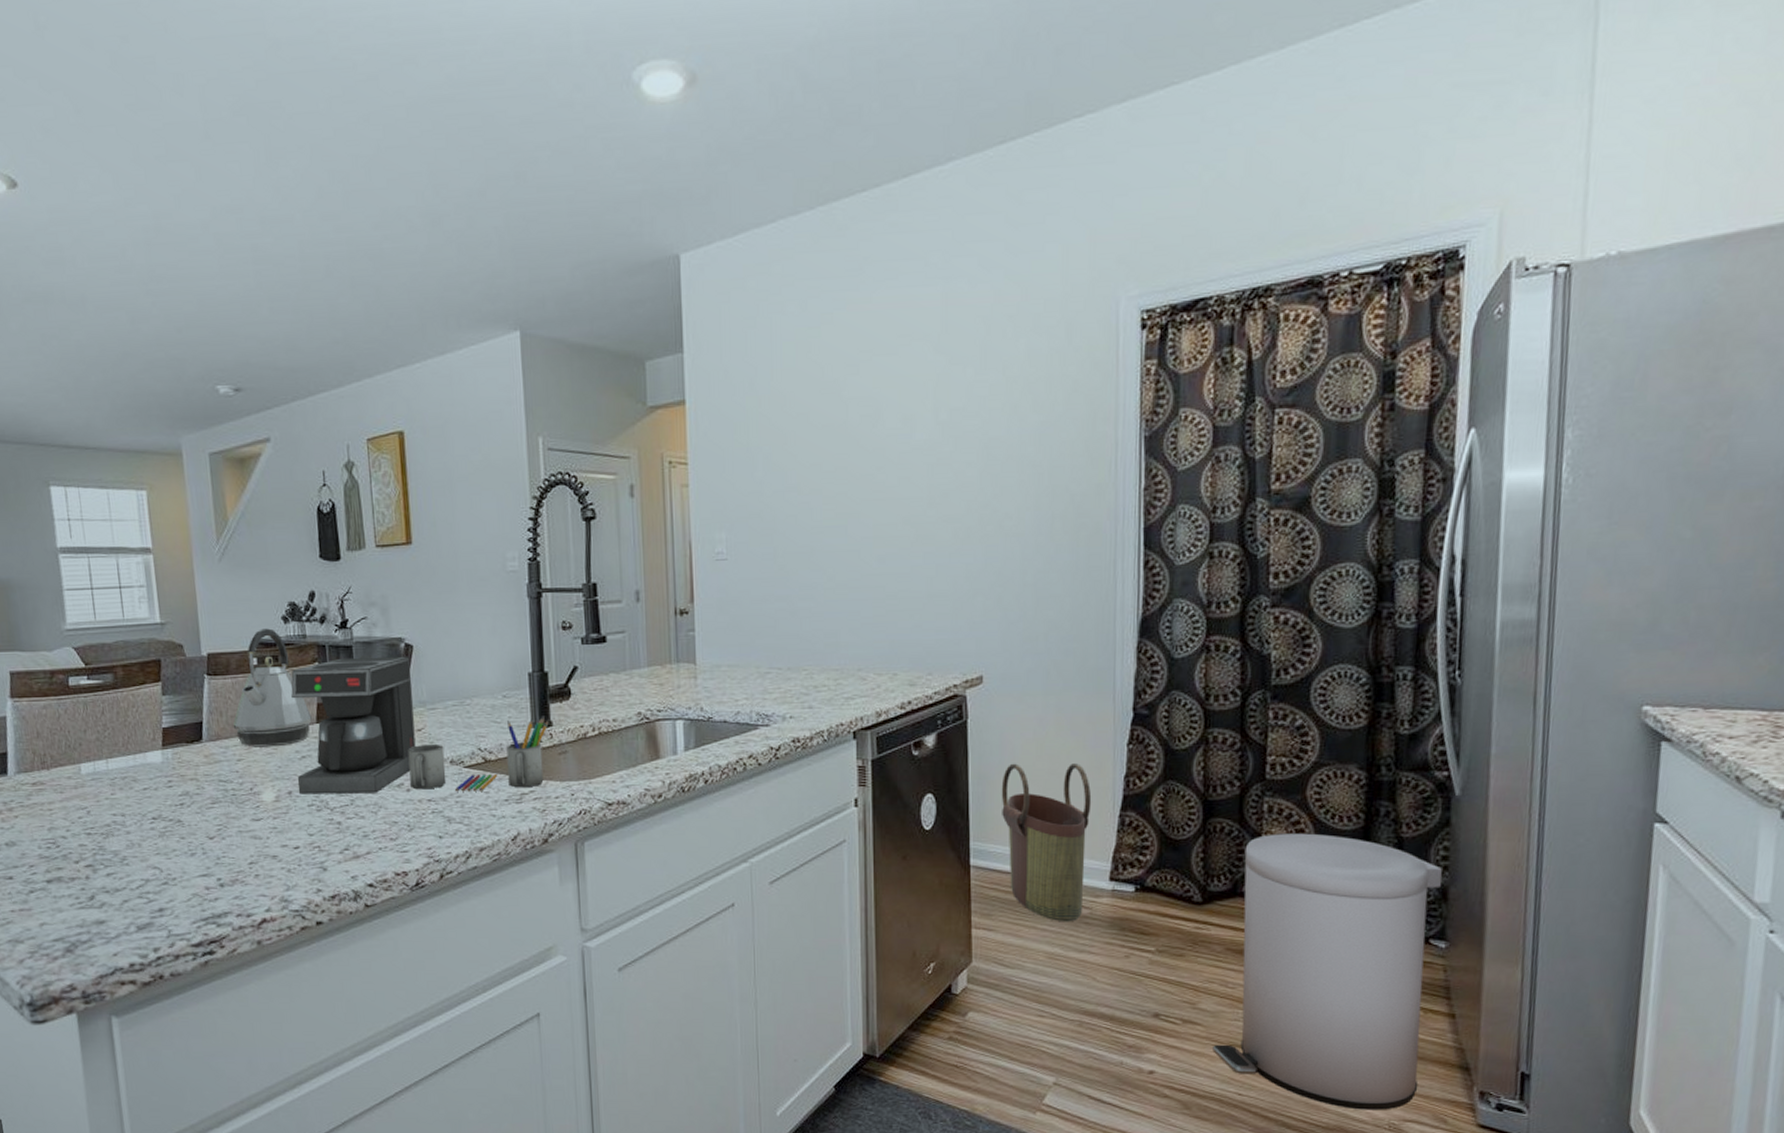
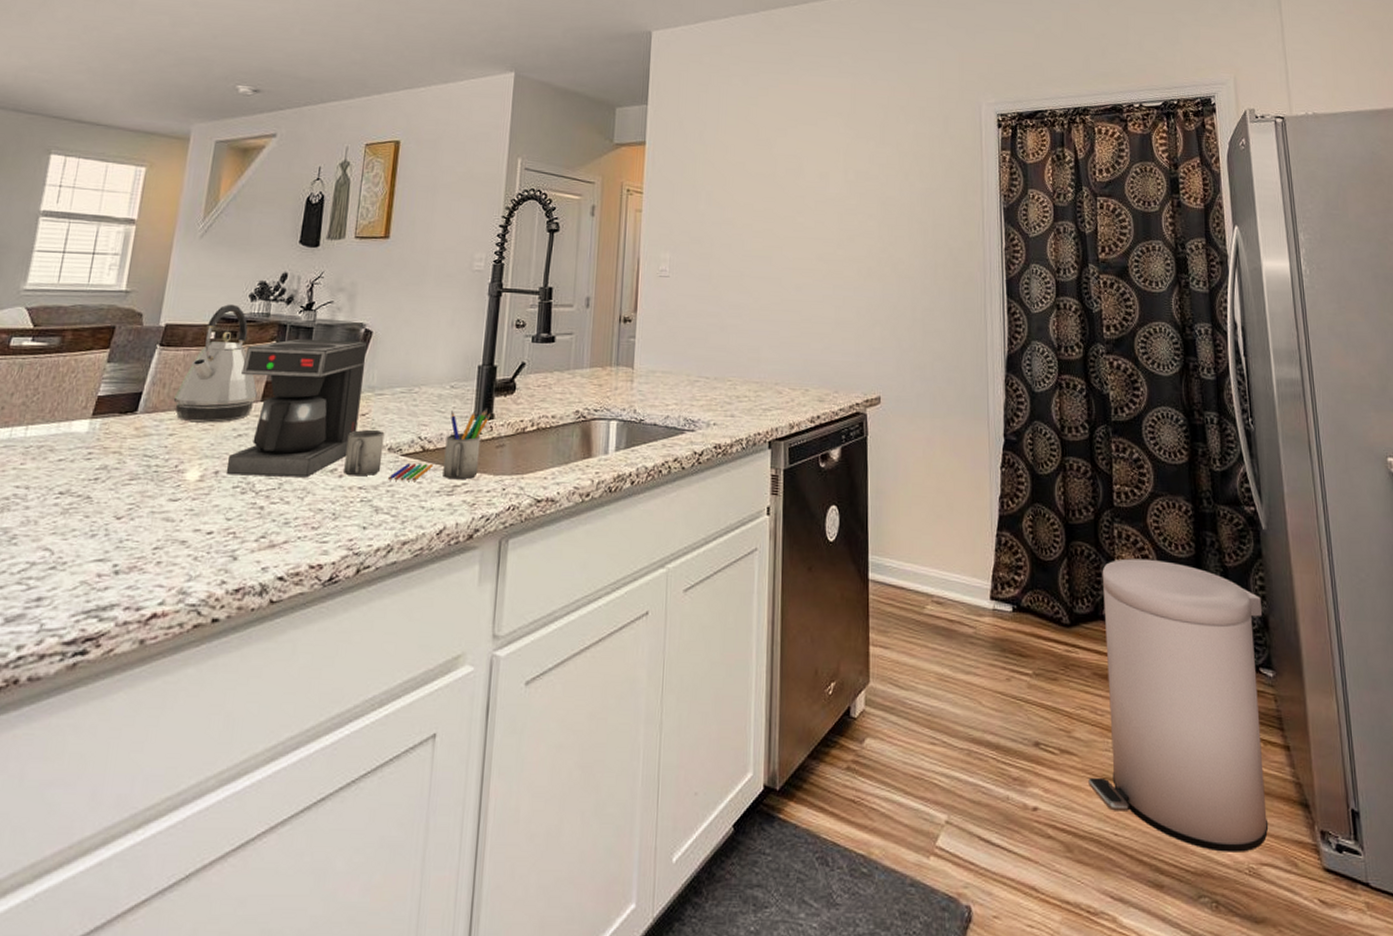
shopping bag: present [1001,763,1092,922] -> none [896,480,973,642]

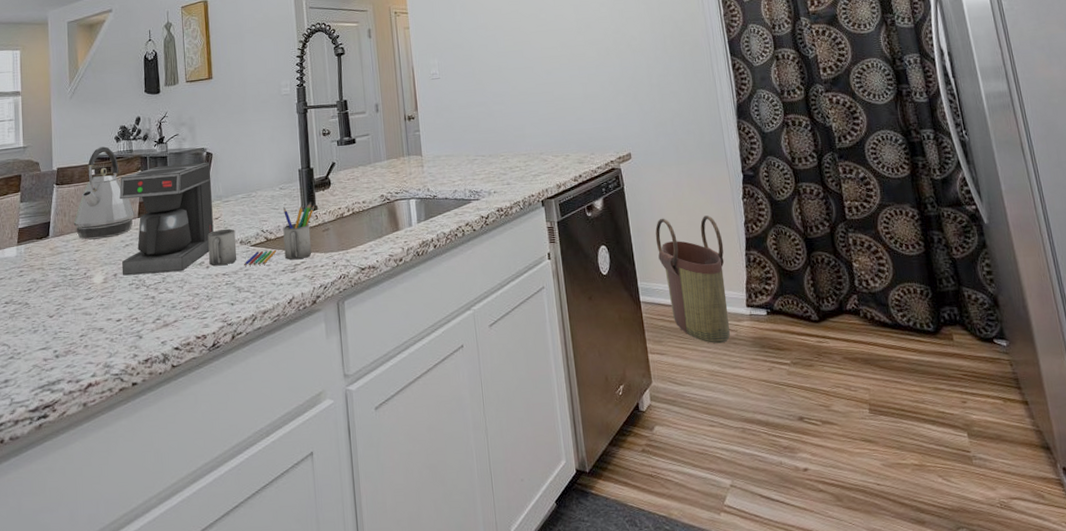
shopping bag: none [896,480,973,642] -> present [655,215,730,344]
pedal bin: present [1088,558,1269,852] -> none [842,259,1015,491]

